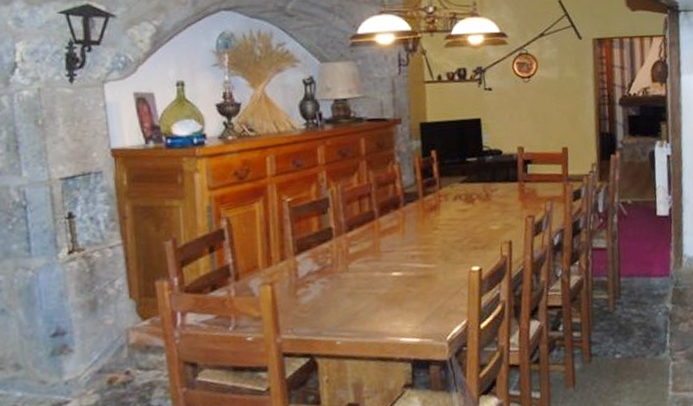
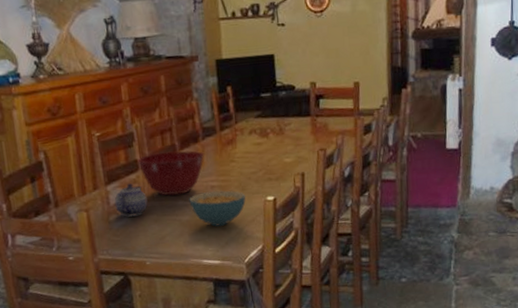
teapot: none [303,252,341,291] -> present [114,183,148,217]
mixing bowl: none [332,217,406,267] -> present [137,150,205,196]
cereal bowl: none [387,260,450,300] -> present [189,190,246,227]

